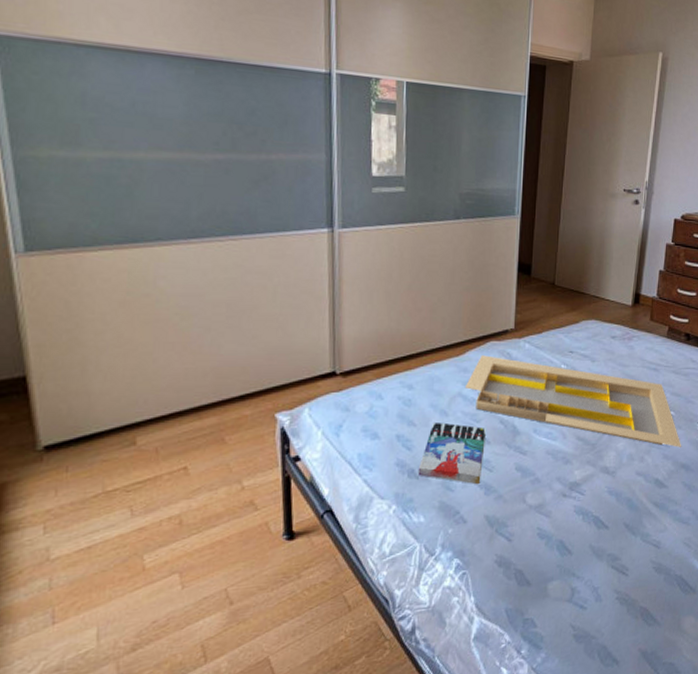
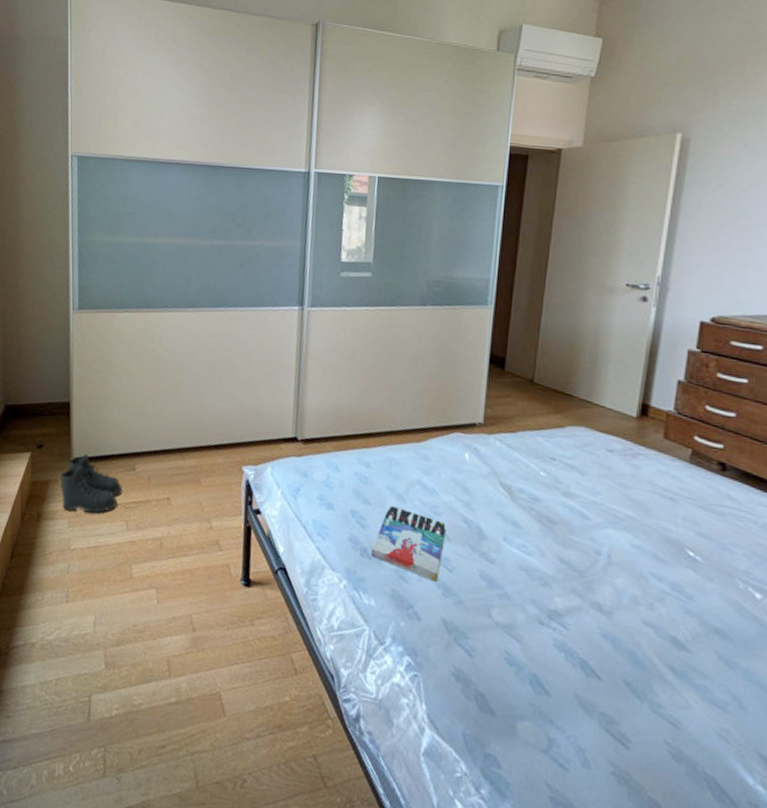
boots: none [21,437,120,513] -> present [58,453,122,514]
serving tray: present [464,355,681,447] -> none [424,446,713,605]

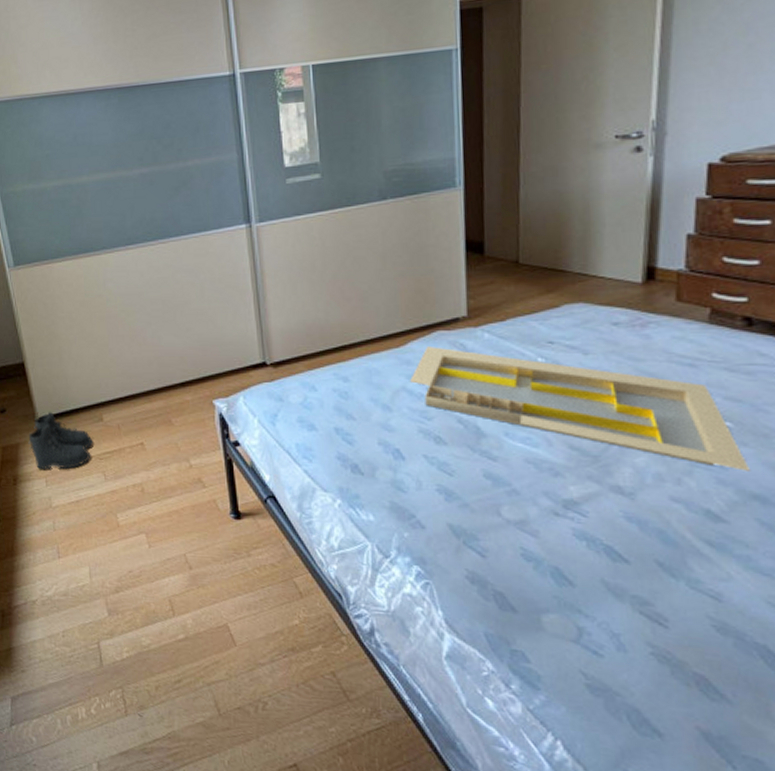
book: present [370,504,446,583] -> none [362,416,441,489]
serving tray: none [424,446,713,605] -> present [409,346,749,471]

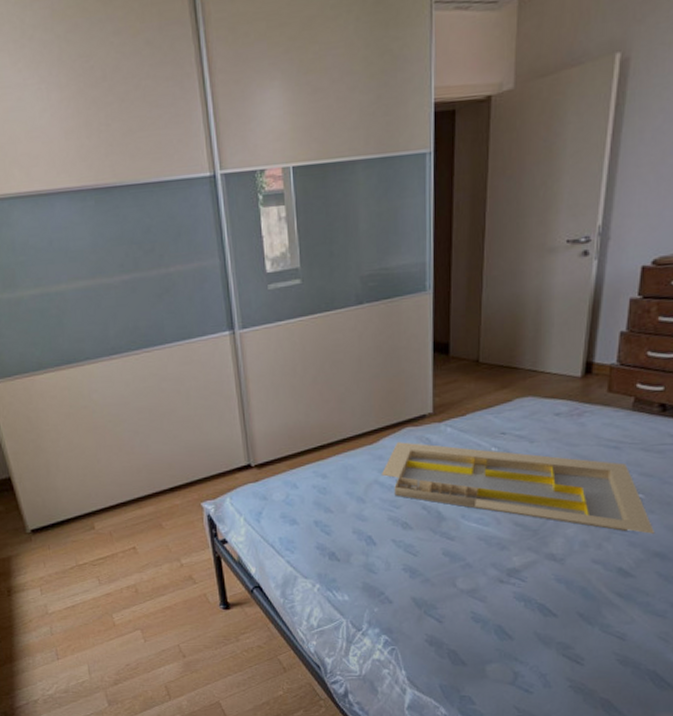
boots: present [28,411,93,470] -> none [20,523,86,579]

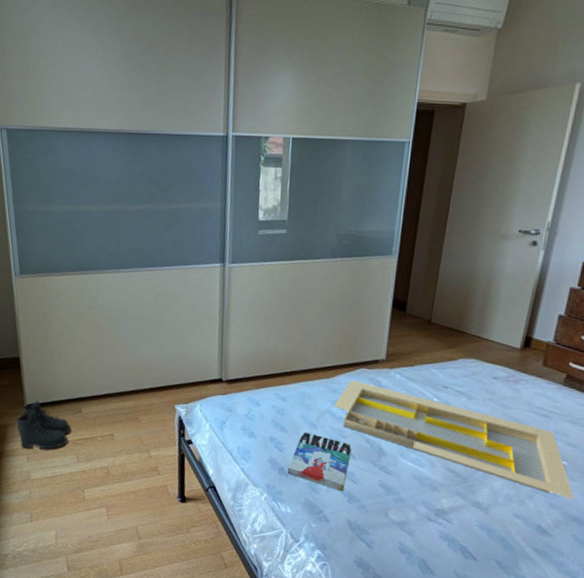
boots: none [20,523,86,579] -> present [15,400,71,450]
book: none [338,508,407,568] -> present [287,431,352,492]

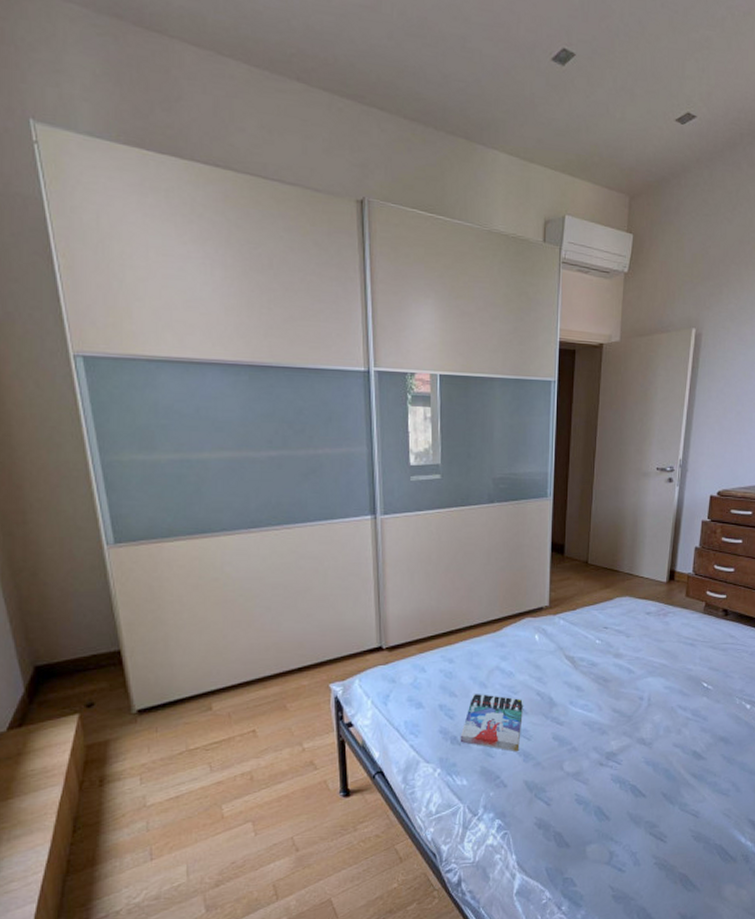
boots: present [15,400,71,450] -> none [121,702,199,766]
serving tray: present [333,380,574,499] -> none [502,631,720,721]

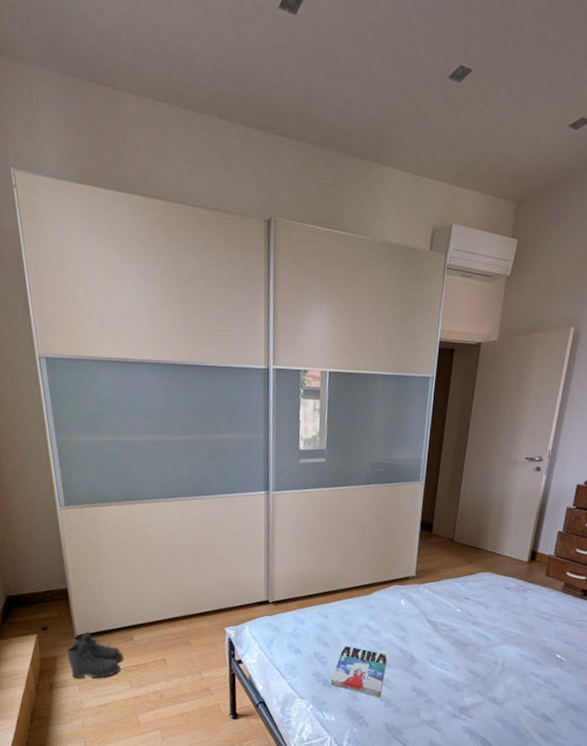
boots: none [121,702,199,766] -> present [66,630,123,679]

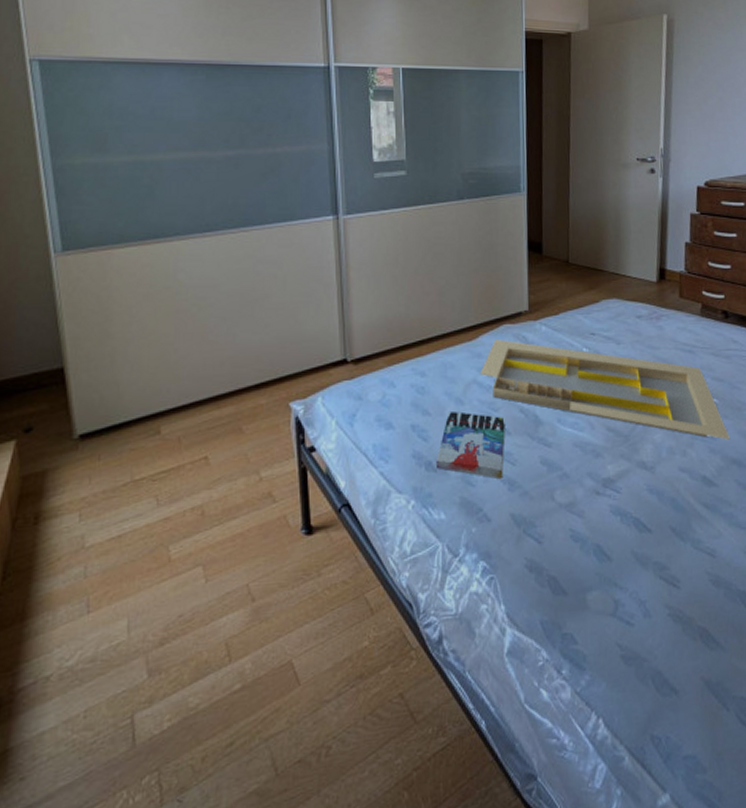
boots: present [66,630,123,679] -> none [60,426,146,500]
serving tray: none [370,596,571,689] -> present [479,339,730,440]

